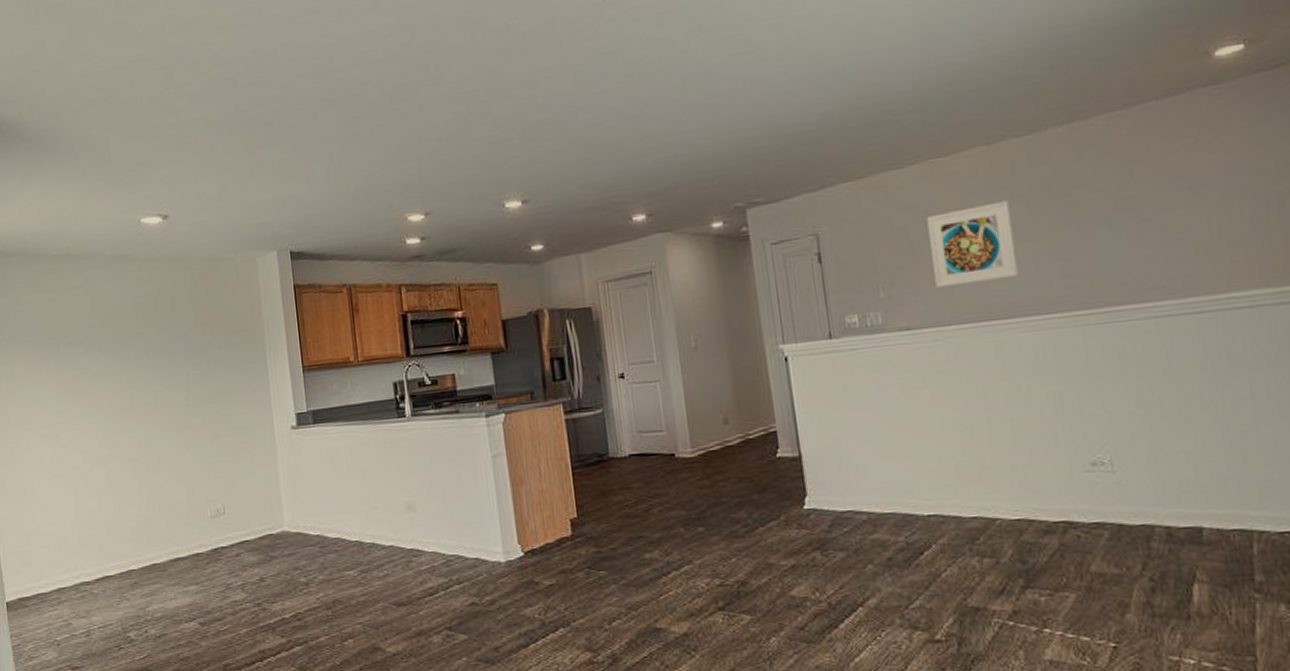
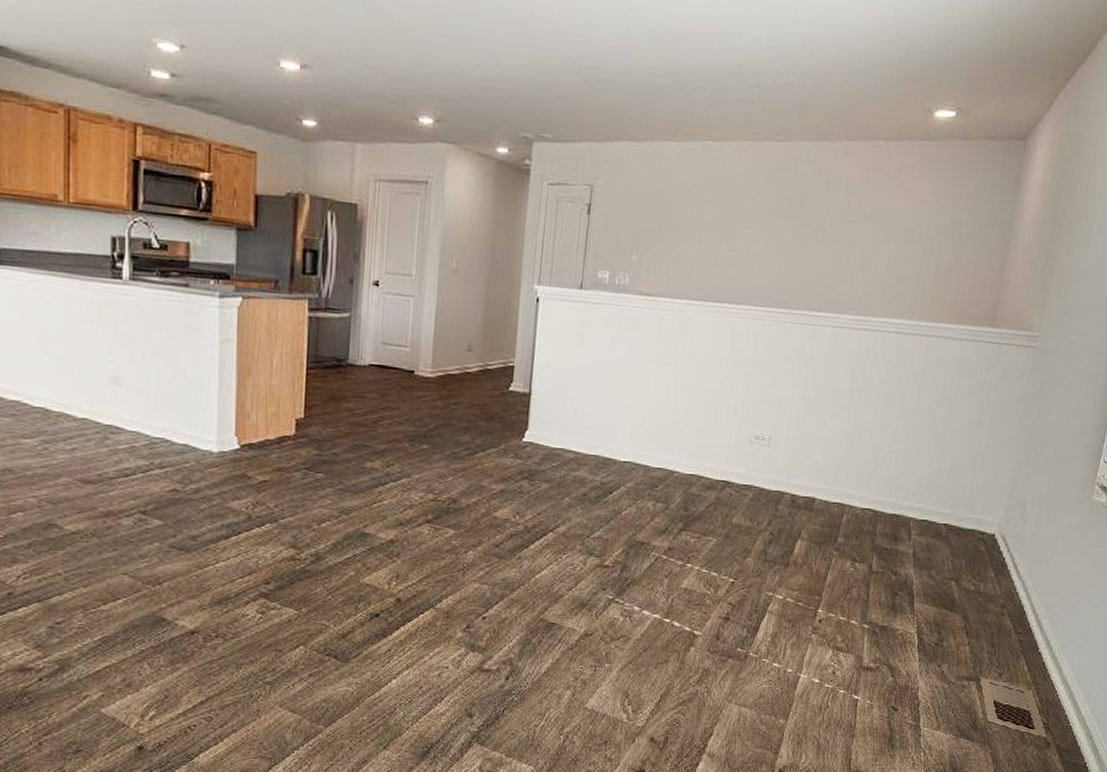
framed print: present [927,200,1019,288] -> none [680,194,755,268]

